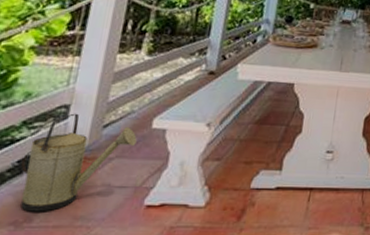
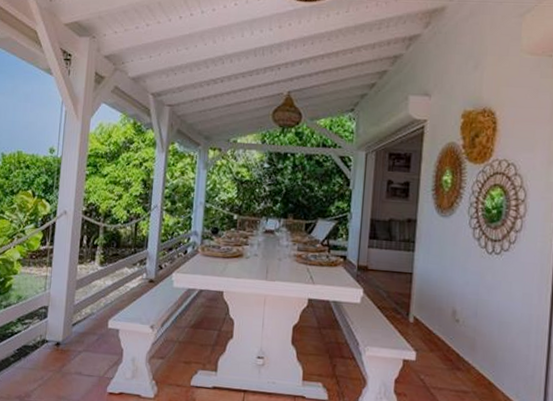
watering can: present [20,113,137,212] -> none [20,313,98,391]

